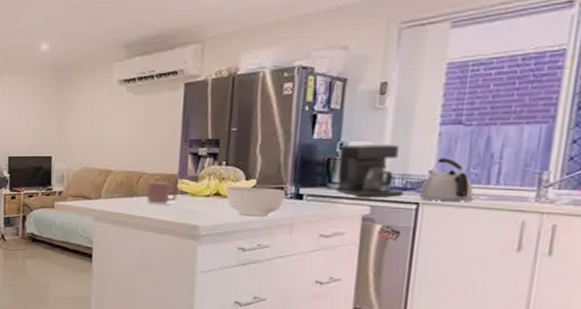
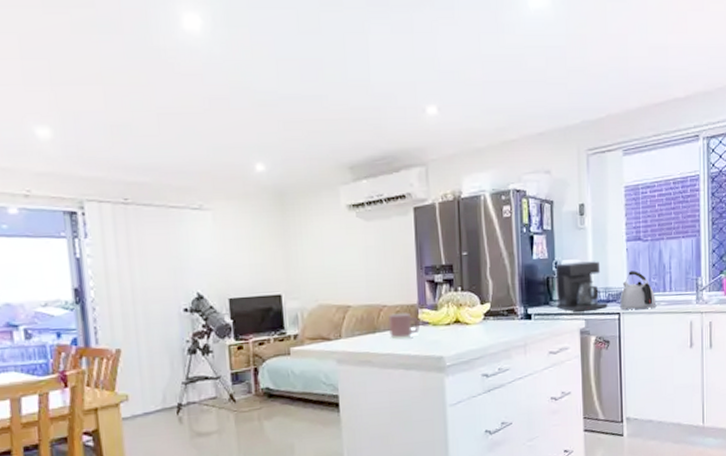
bowl: present [226,187,286,217] -> none [464,310,517,341]

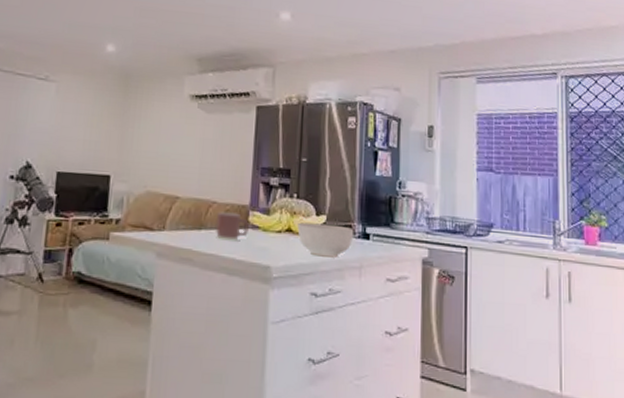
bowl: none [464,310,517,341] -> present [297,222,354,258]
coffee maker: present [555,261,608,312] -> none [398,184,454,240]
kettle: present [620,271,657,311] -> none [468,203,509,248]

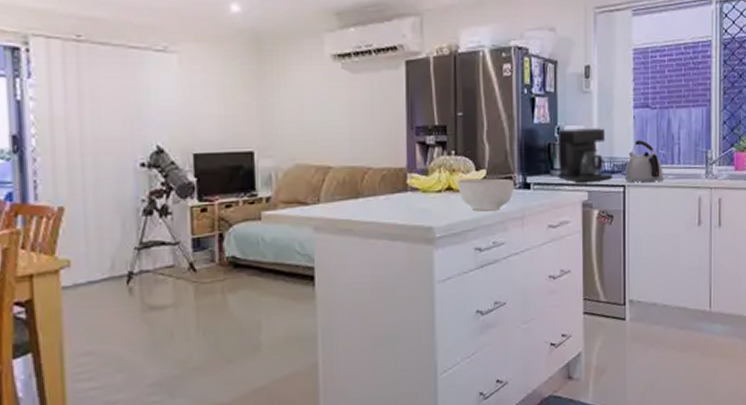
mug: present [215,211,249,241] -> none [372,177,407,207]
coffee maker: none [398,184,454,240] -> present [557,128,612,183]
kettle: none [468,203,509,248] -> present [626,140,664,183]

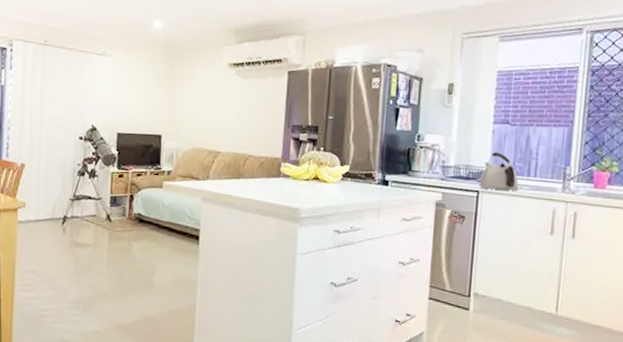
bowl: present [458,178,515,212] -> none [323,171,375,201]
coffee maker: present [557,128,612,183] -> none [414,137,467,185]

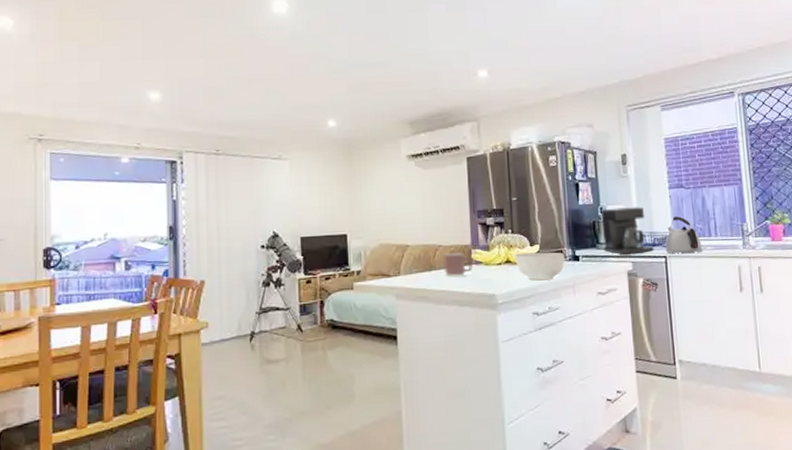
mug: none [251,163,281,188] -> present [442,252,473,278]
bowl: none [323,171,375,201] -> present [515,252,565,281]
coffee maker: none [414,137,467,185] -> present [601,207,654,255]

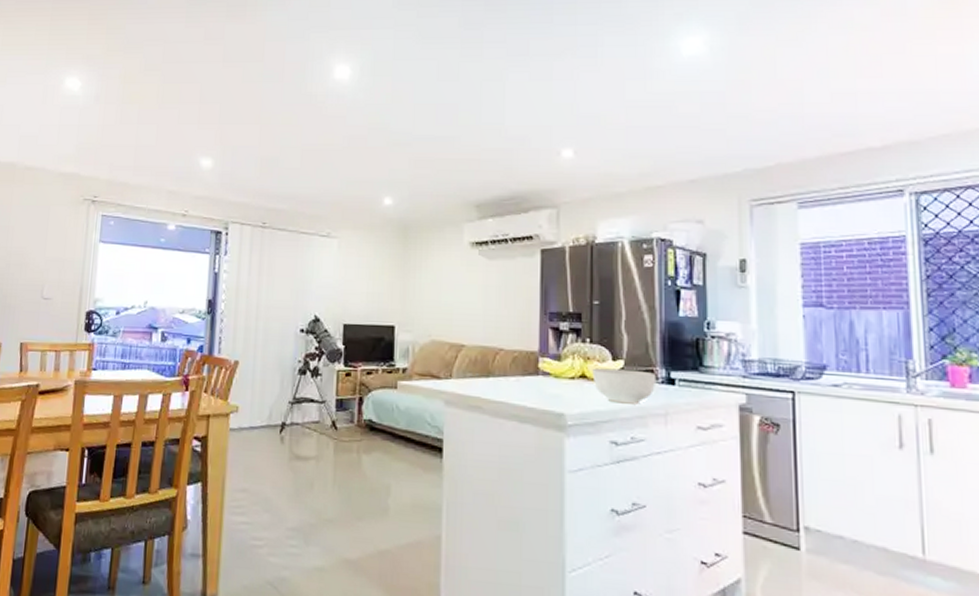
mug: present [442,252,473,278] -> none [503,359,539,388]
coffee maker: present [601,207,654,255] -> none [707,324,778,385]
kettle: present [665,216,703,254] -> none [794,342,847,392]

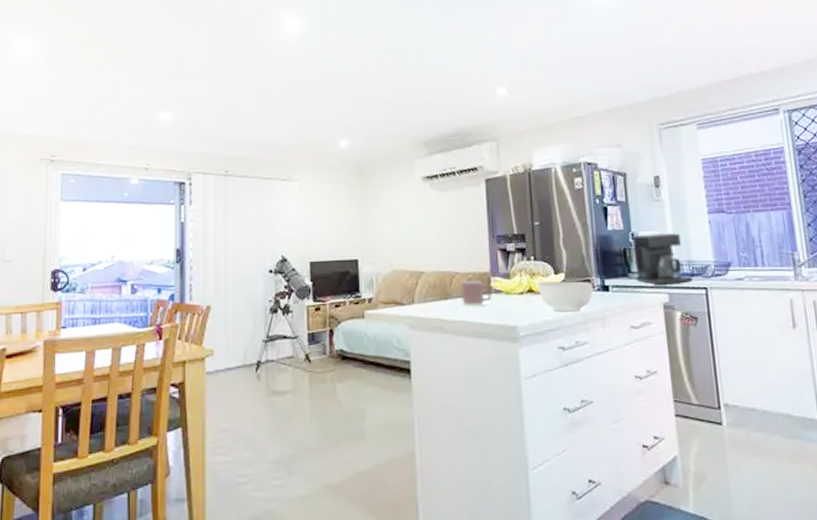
mug: none [503,359,539,388] -> present [459,280,492,307]
coffee maker: none [707,324,778,385] -> present [632,233,693,285]

